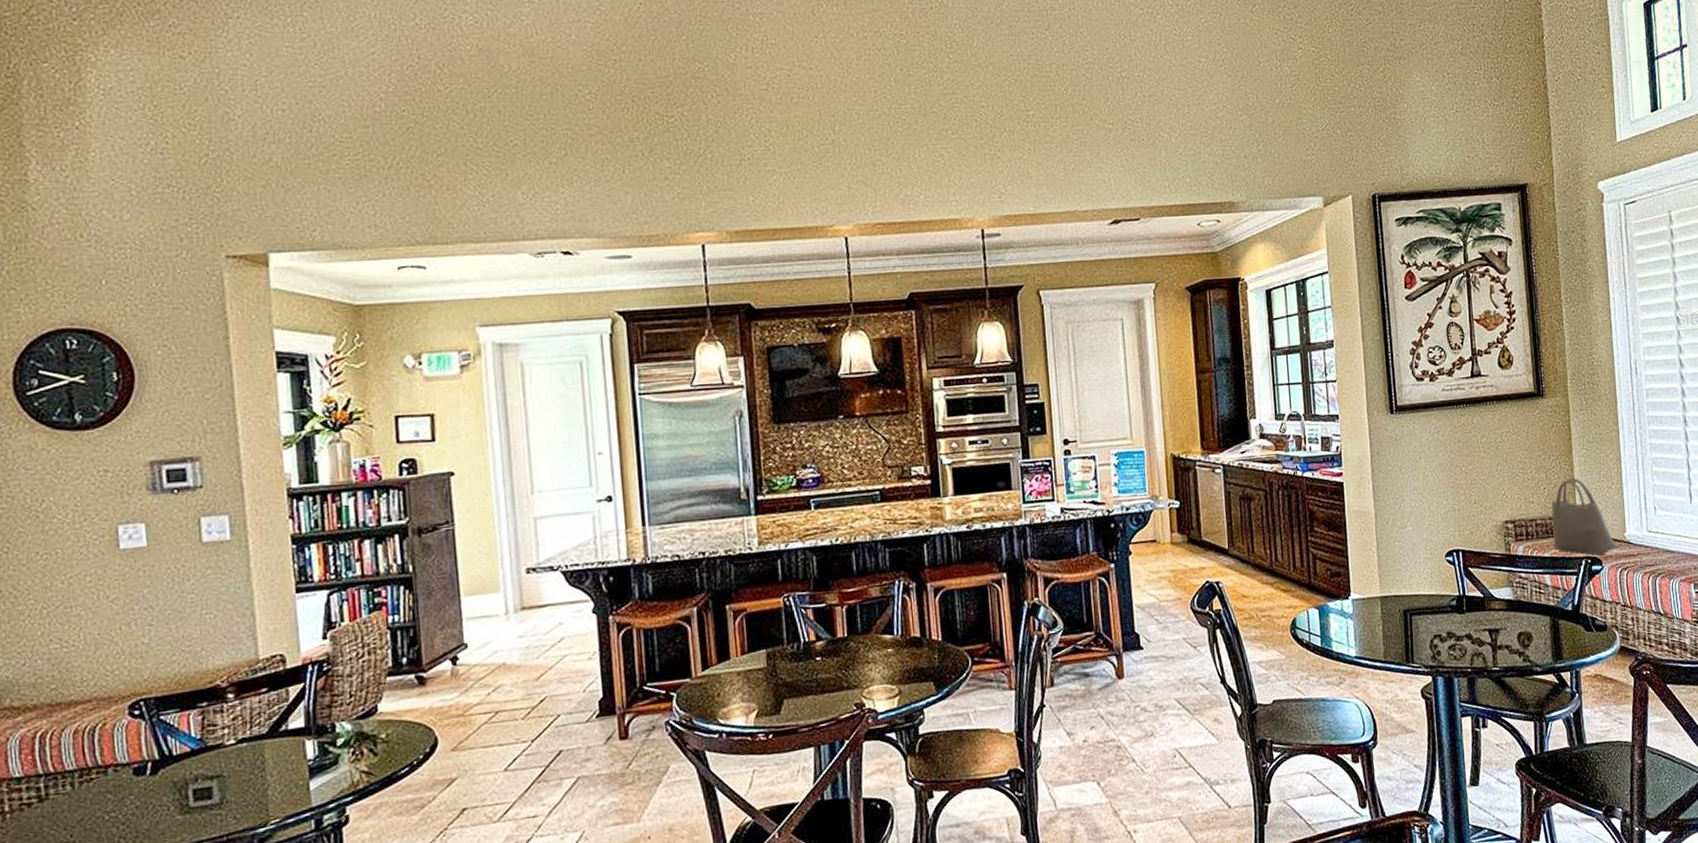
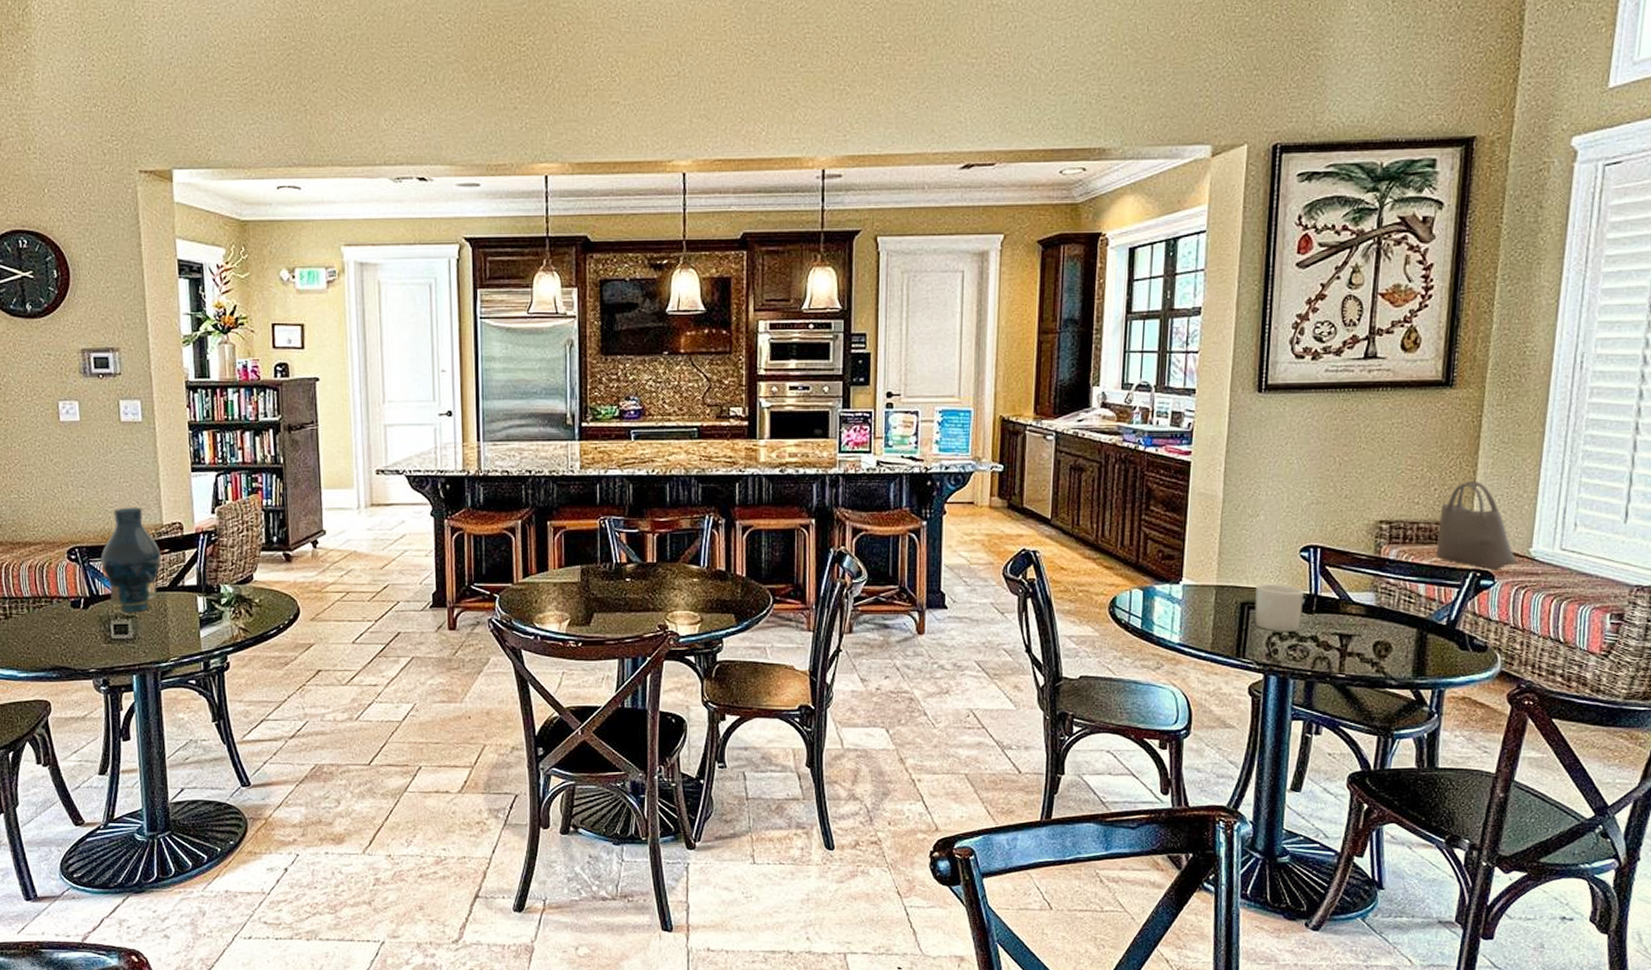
vase: none [175,641,258,772] -> present [100,507,162,612]
mug: none [1414,588,1456,634] -> present [1254,583,1304,632]

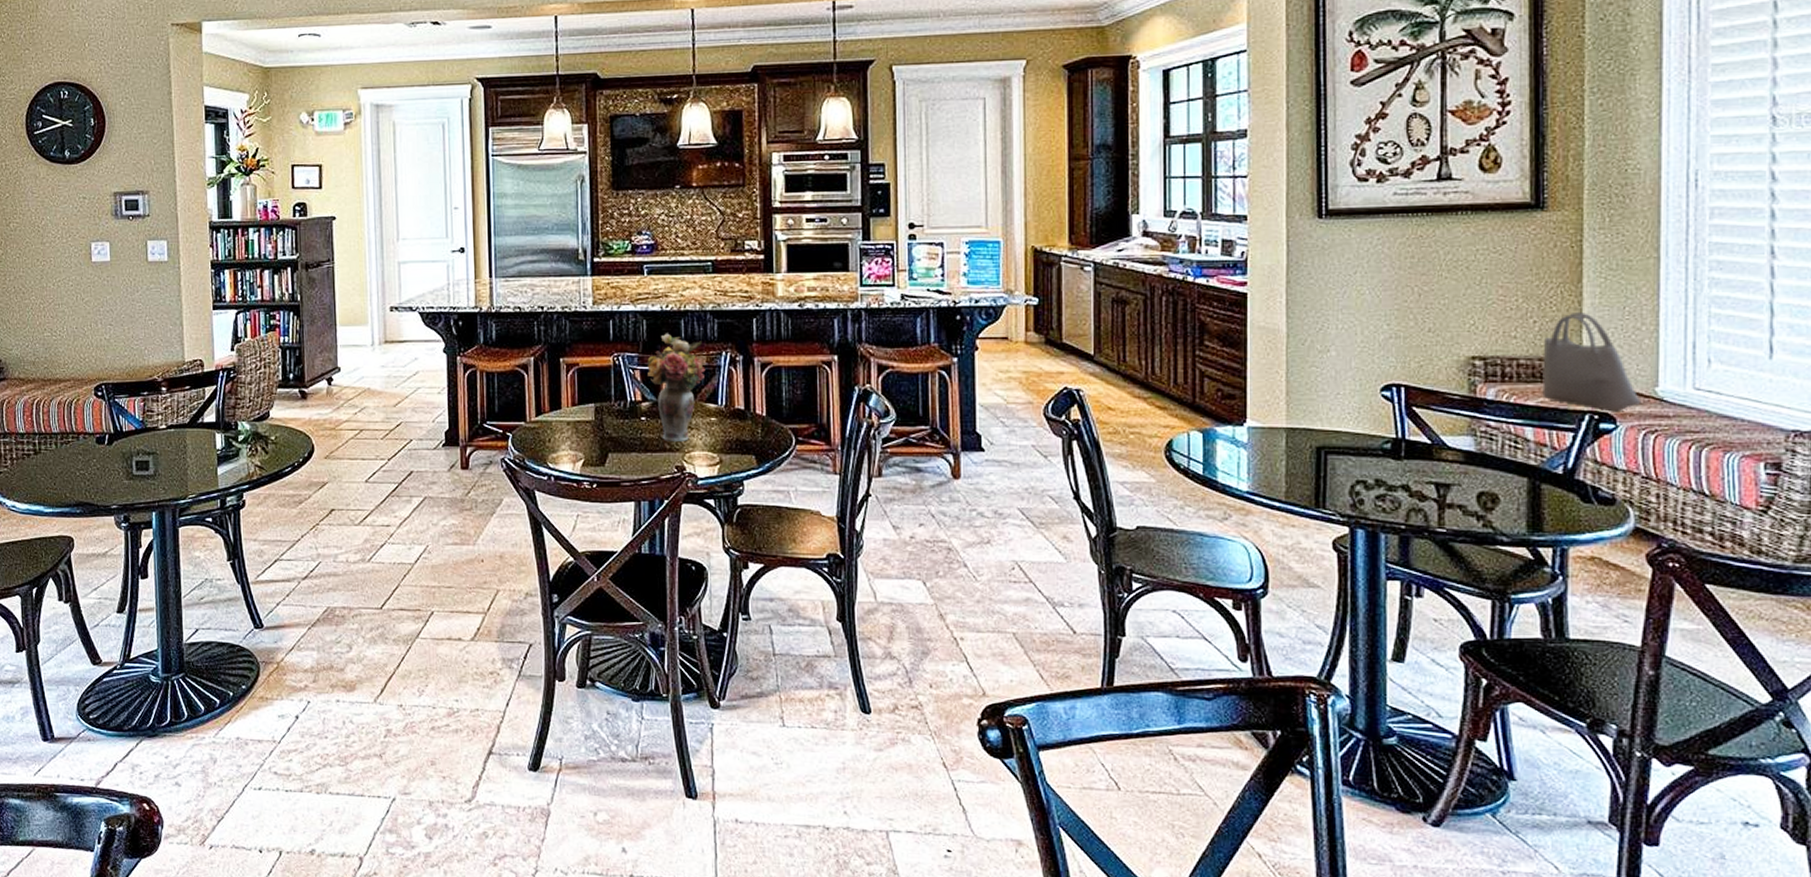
vase: present [100,507,162,612] -> none [125,344,182,448]
flower arrangement: none [633,497,689,601] -> present [647,333,706,441]
mug: present [1254,583,1304,632] -> none [1333,426,1389,480]

